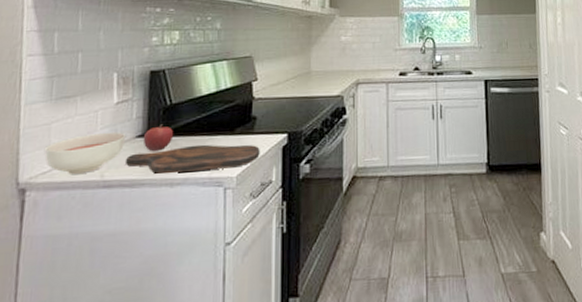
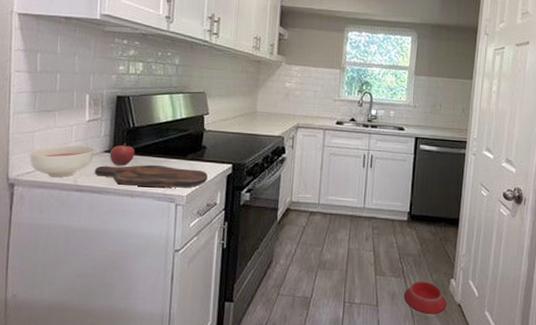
pet bowl: none [492,238,540,277] -> present [404,280,447,314]

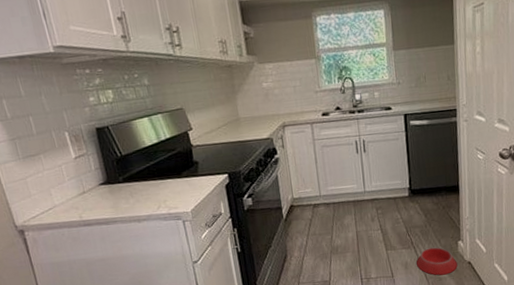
bowl: present [28,144,96,178] -> none [27,182,92,218]
cutting board: present [94,164,208,188] -> none [95,185,207,213]
fruit: present [109,143,135,166] -> none [105,173,131,196]

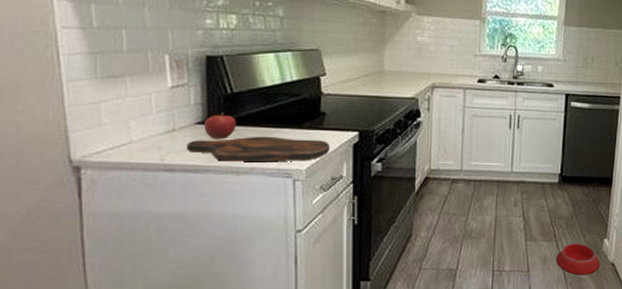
cutting board: none [95,185,207,213] -> present [185,136,330,163]
fruit: none [105,173,131,196] -> present [203,112,237,140]

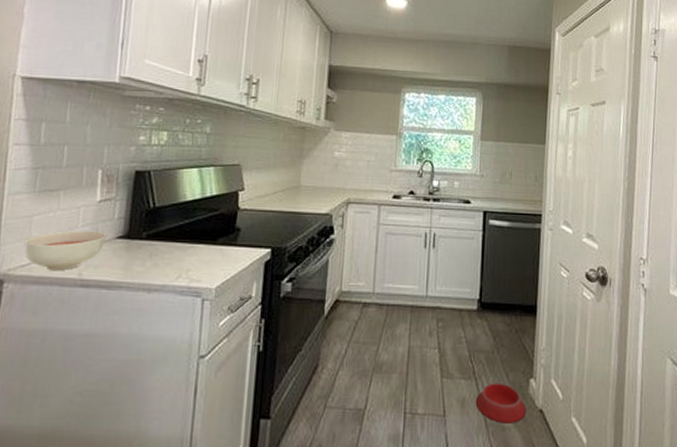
bowl: none [95,116,185,157] -> present [24,230,107,271]
cutting board: present [185,136,330,163] -> none [103,251,242,280]
fruit: present [203,112,237,140] -> none [123,227,155,255]

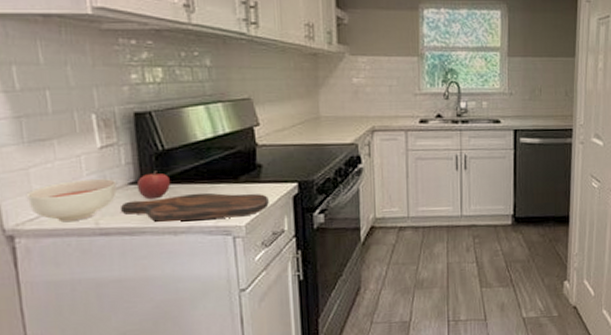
cutting board: none [103,251,242,280] -> present [120,192,269,223]
fruit: none [123,227,155,255] -> present [136,171,171,200]
pet bowl: present [476,382,526,423] -> none [515,286,561,321]

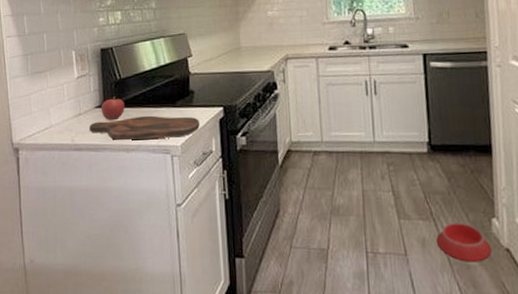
bowl: present [25,178,118,223] -> none [27,102,88,139]
pet bowl: none [515,286,561,321] -> present [437,222,492,262]

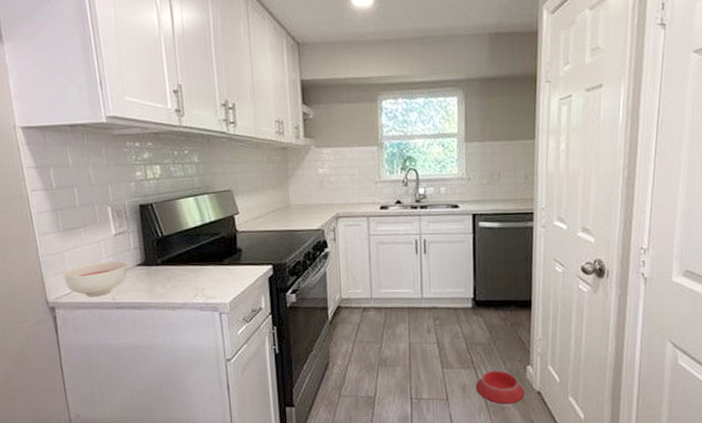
bowl: none [27,102,88,139] -> present [62,260,129,297]
cutting board: present [89,115,200,141] -> none [130,273,248,299]
fruit: present [101,96,125,121] -> none [142,254,169,279]

